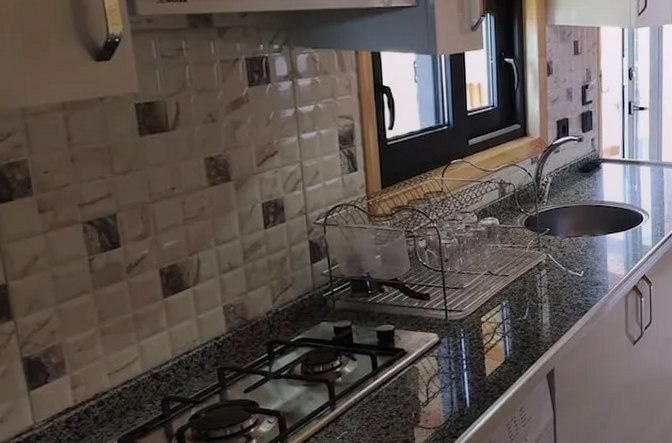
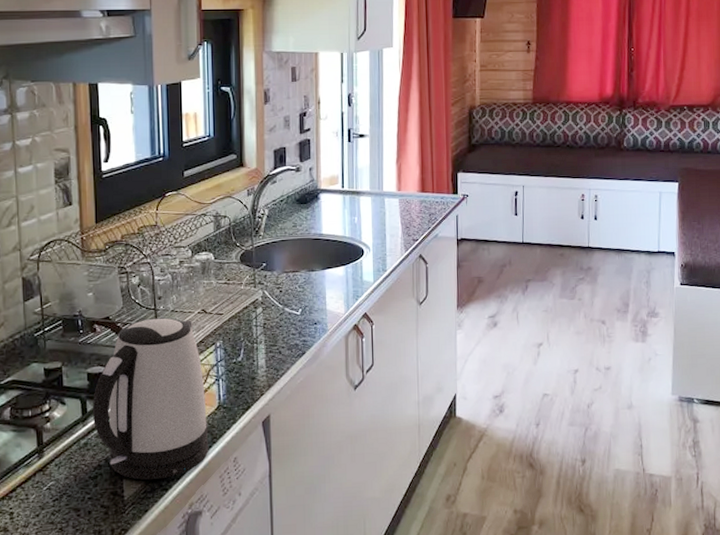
kettle: none [382,279,496,429] -> present [92,317,209,481]

